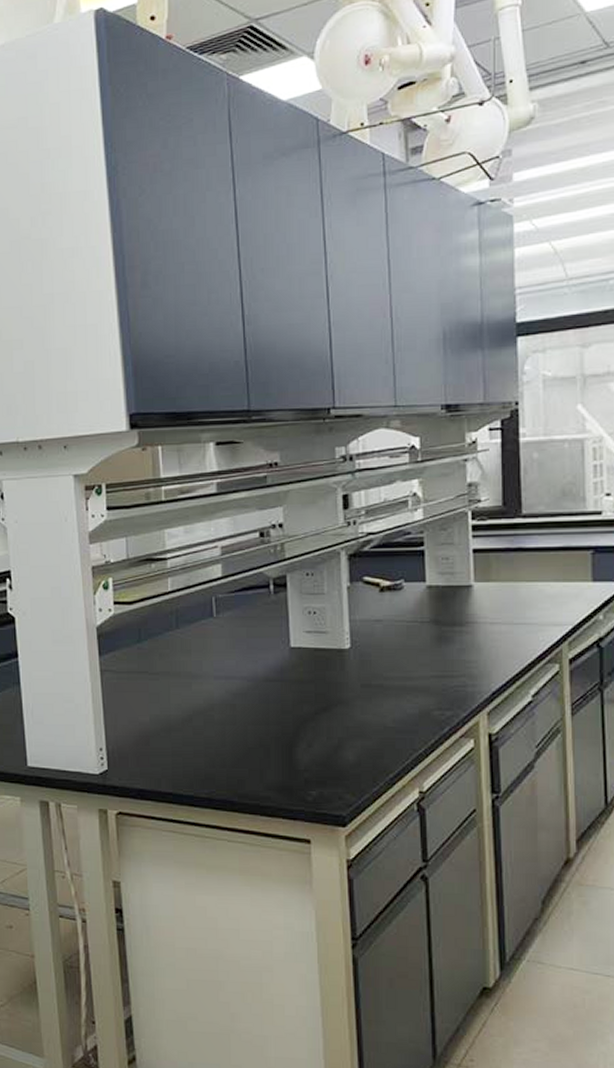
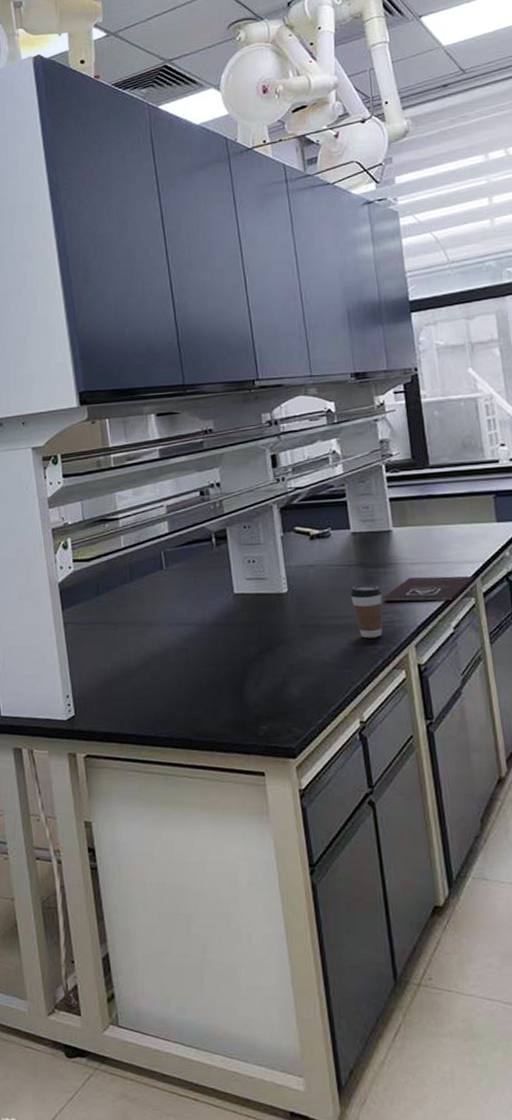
coffee cup: none [420,645,455,703] -> present [350,585,383,639]
book: none [457,638,561,666] -> present [383,576,475,602]

